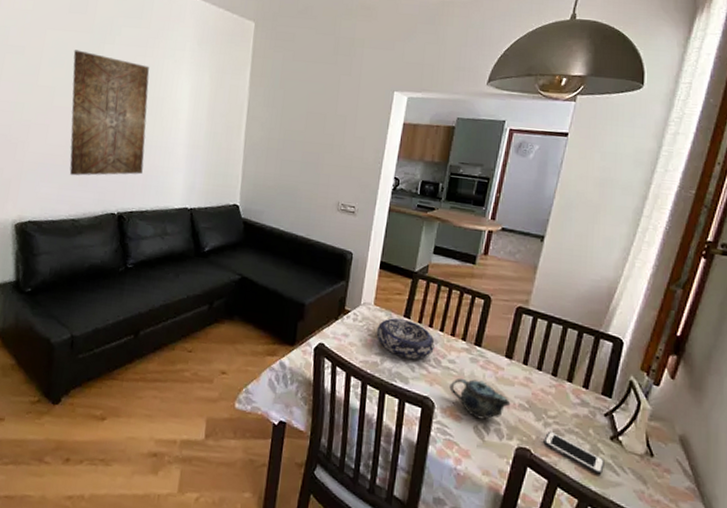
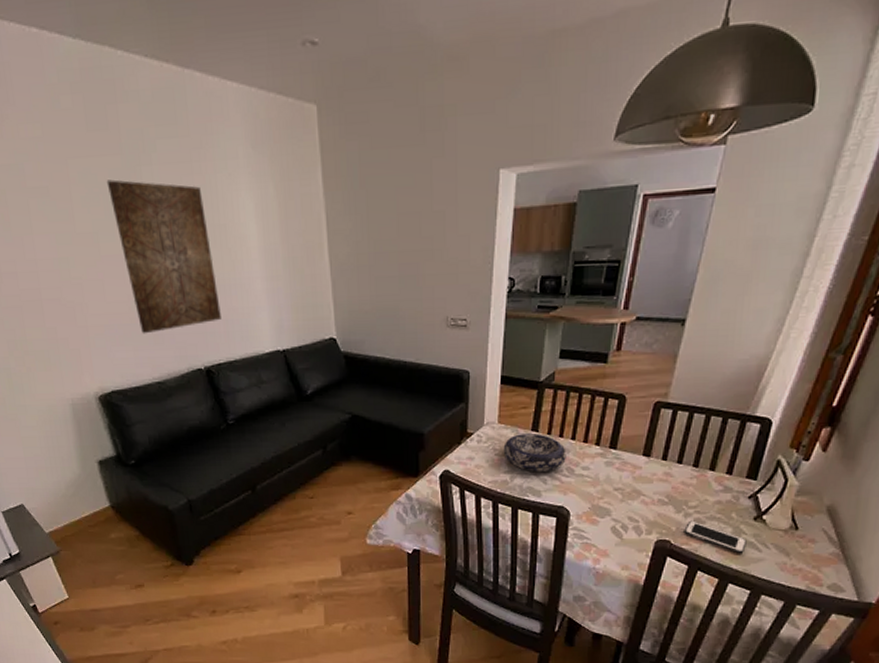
teapot: present [449,378,511,420] -> none [584,482,650,520]

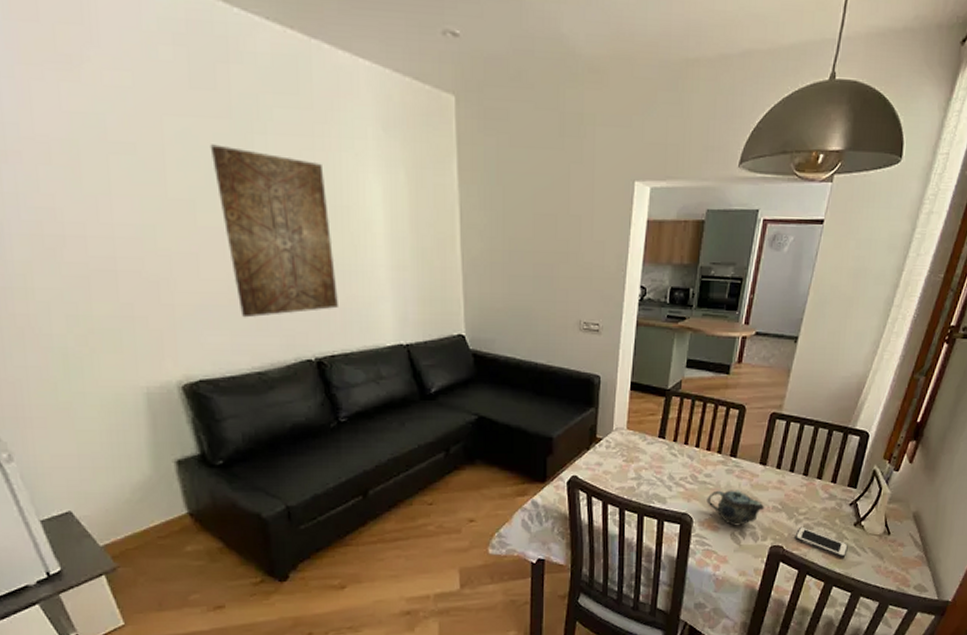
decorative bowl: present [503,433,566,473] -> none [631,440,691,479]
teapot: none [584,482,650,520] -> present [706,490,765,526]

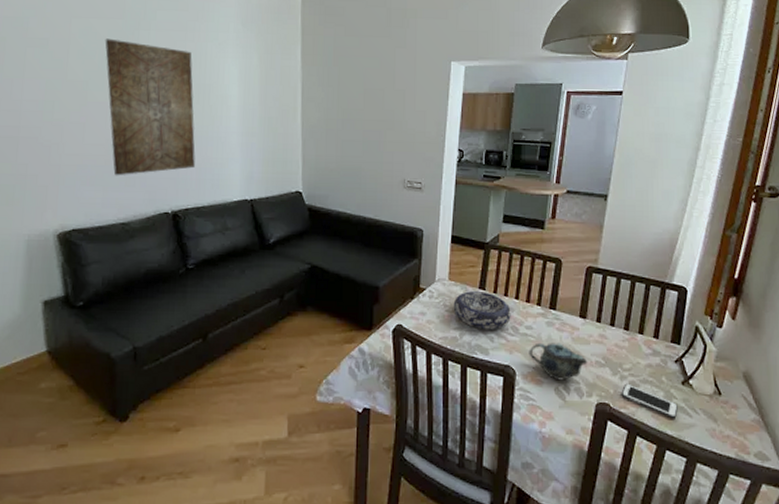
decorative bowl: none [631,440,691,479] -> present [453,291,511,330]

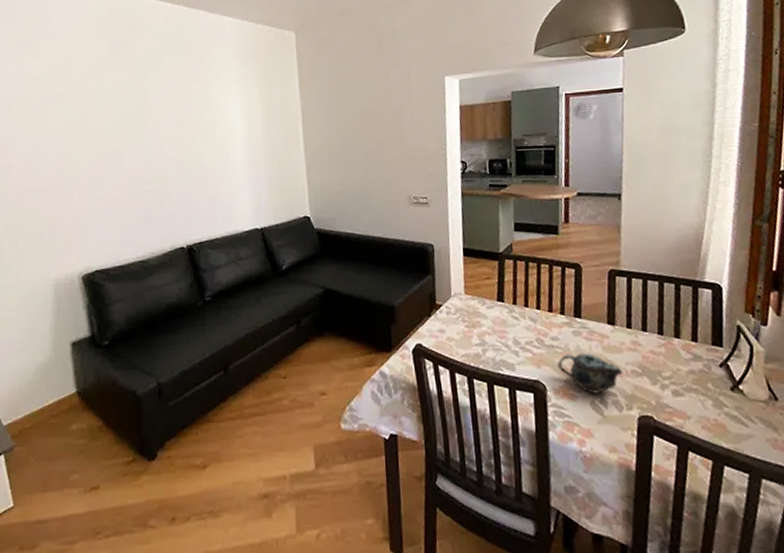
wall art: present [105,38,195,176] -> none [117,88,206,216]
decorative bowl: present [453,291,511,330] -> none [472,304,535,344]
cell phone: present [621,383,678,419] -> none [664,393,731,430]

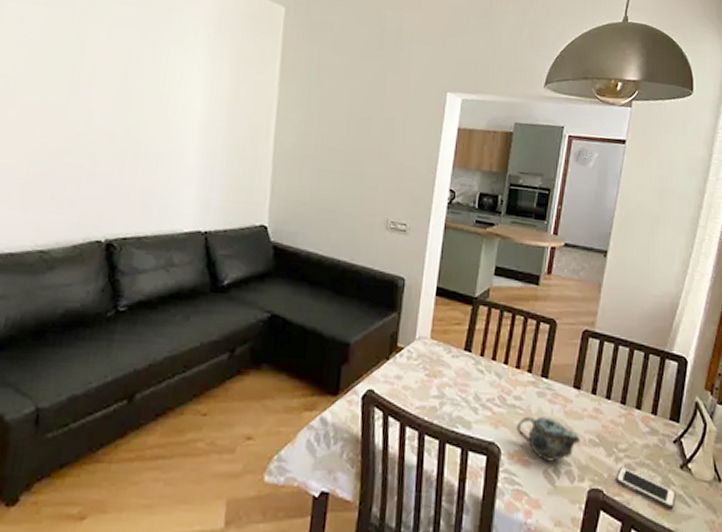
cell phone: none [664,393,731,430] -> present [615,466,676,509]

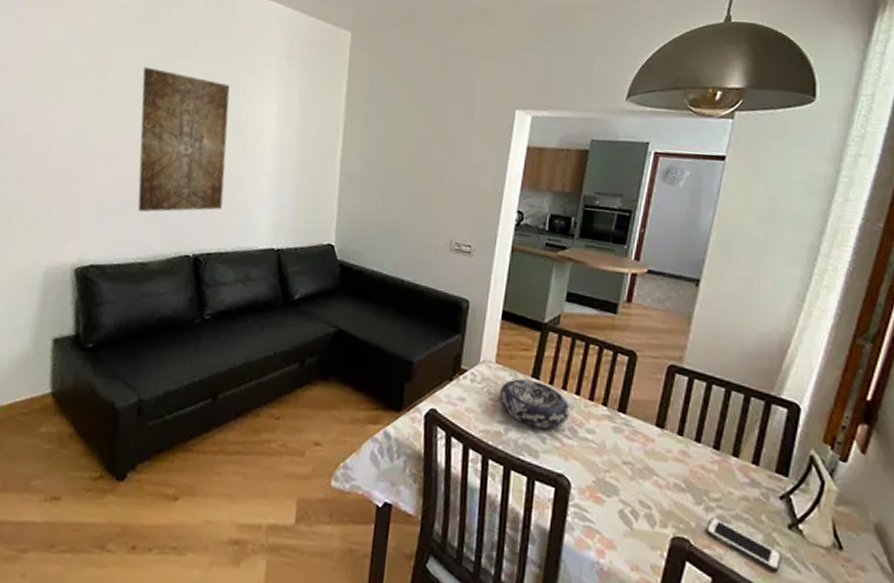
wall art: none [36,29,151,193] -> present [137,67,230,212]
decorative bowl: none [434,353,499,400] -> present [498,378,570,429]
teapot: present [516,416,581,462] -> none [588,451,664,503]

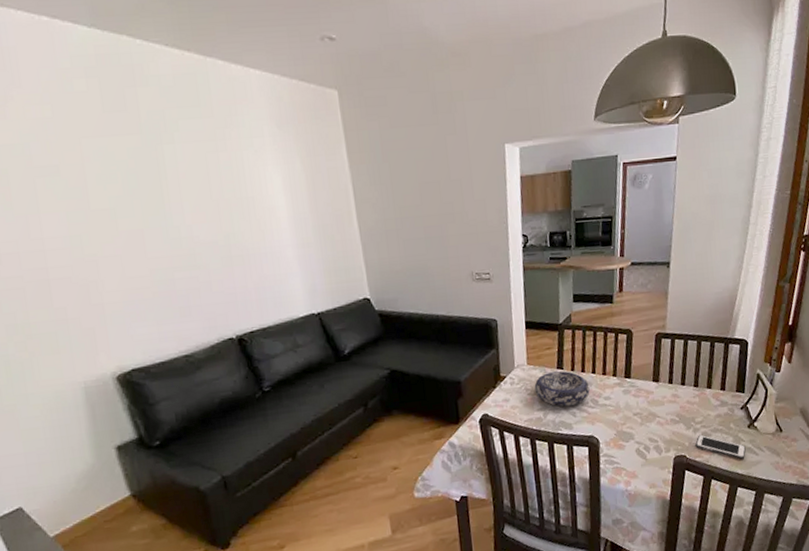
wall art: present [137,67,230,212] -> none [125,157,252,308]

